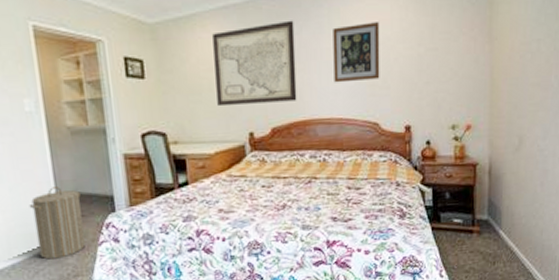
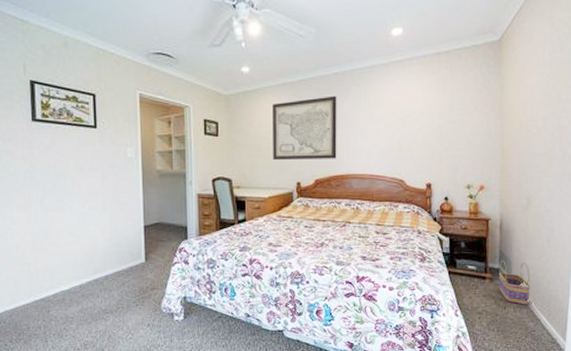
laundry hamper: present [29,187,85,260] -> none [123,216,162,274]
wall art: present [333,22,380,83] -> none [368,99,407,146]
basket: none [487,210,522,258] -> present [498,260,531,305]

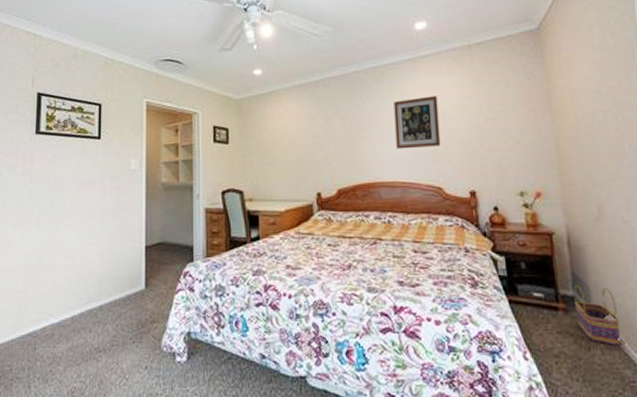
wall art: present [272,95,337,161] -> none [287,95,362,169]
wall art: none [368,99,407,146] -> present [394,96,441,149]

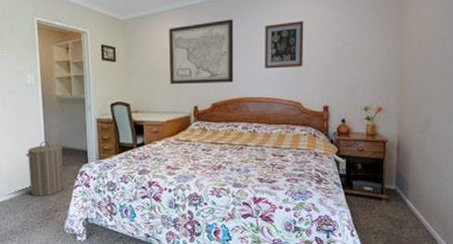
laundry hamper: none [122,235,165,304] -> present [25,141,64,197]
wall art: none [287,95,362,169] -> present [169,19,234,85]
basket: present [573,285,621,345] -> none [395,181,427,225]

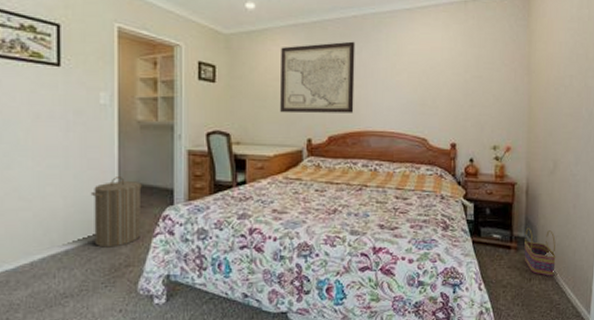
wall art: present [265,21,304,69] -> none [388,49,431,100]
basket: none [395,181,427,225] -> present [524,228,556,276]

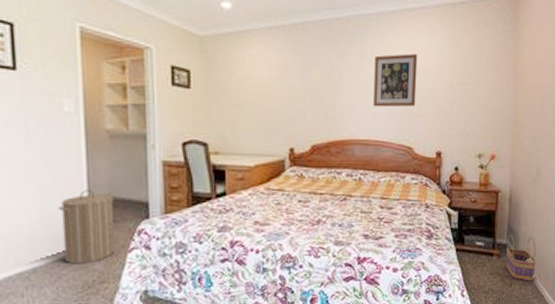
wall art: present [280,41,355,113] -> none [261,45,339,121]
wall art: none [388,49,431,100] -> present [373,54,418,107]

